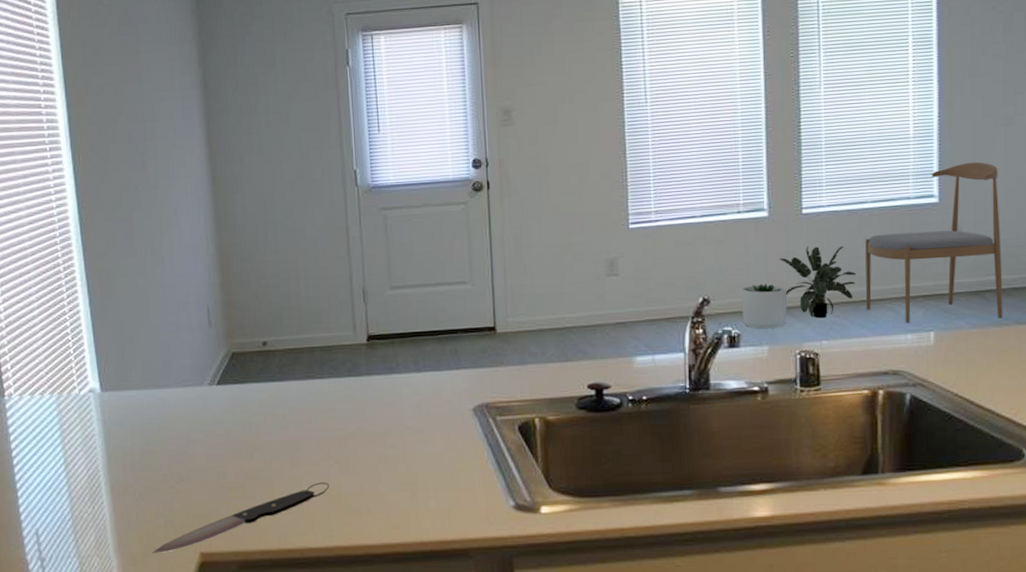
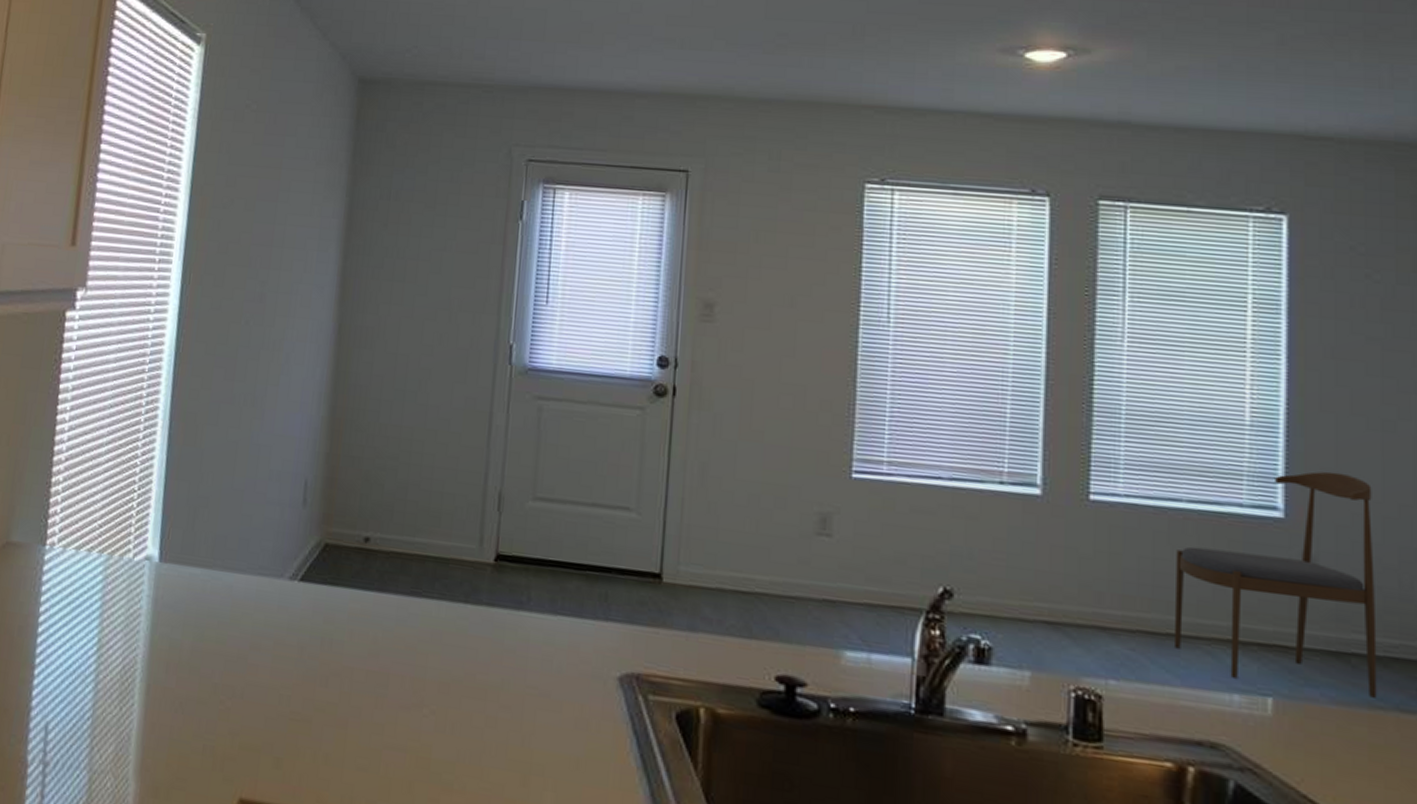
kitchen knife: present [152,482,330,553] -> none [181,735,419,788]
planter: present [741,284,788,329] -> none [997,583,1063,650]
potted plant: present [779,246,856,319] -> none [1053,544,1161,649]

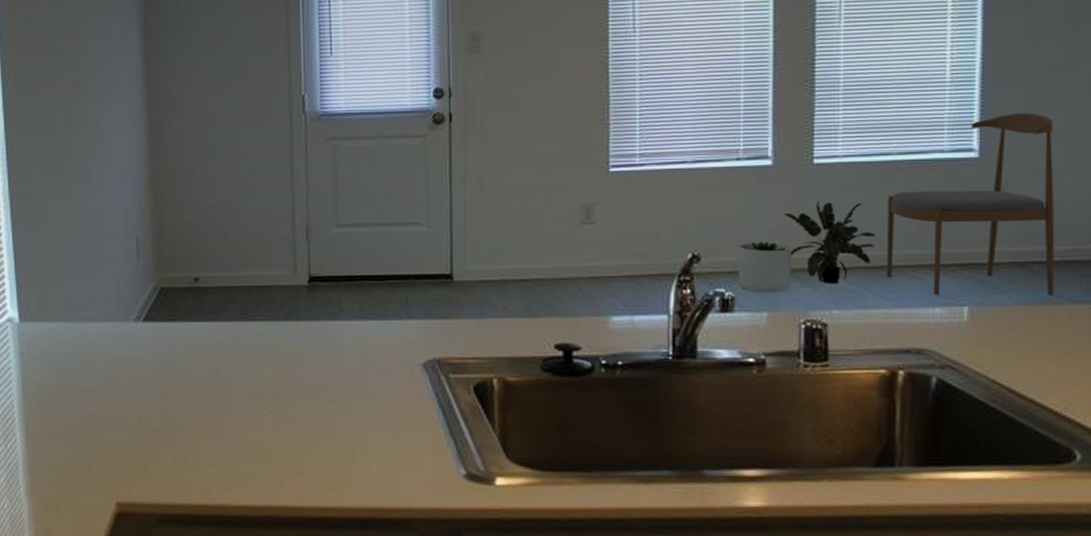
planter: none [997,583,1063,650] -> present [738,242,793,293]
potted plant: none [1053,544,1161,649] -> present [784,201,875,284]

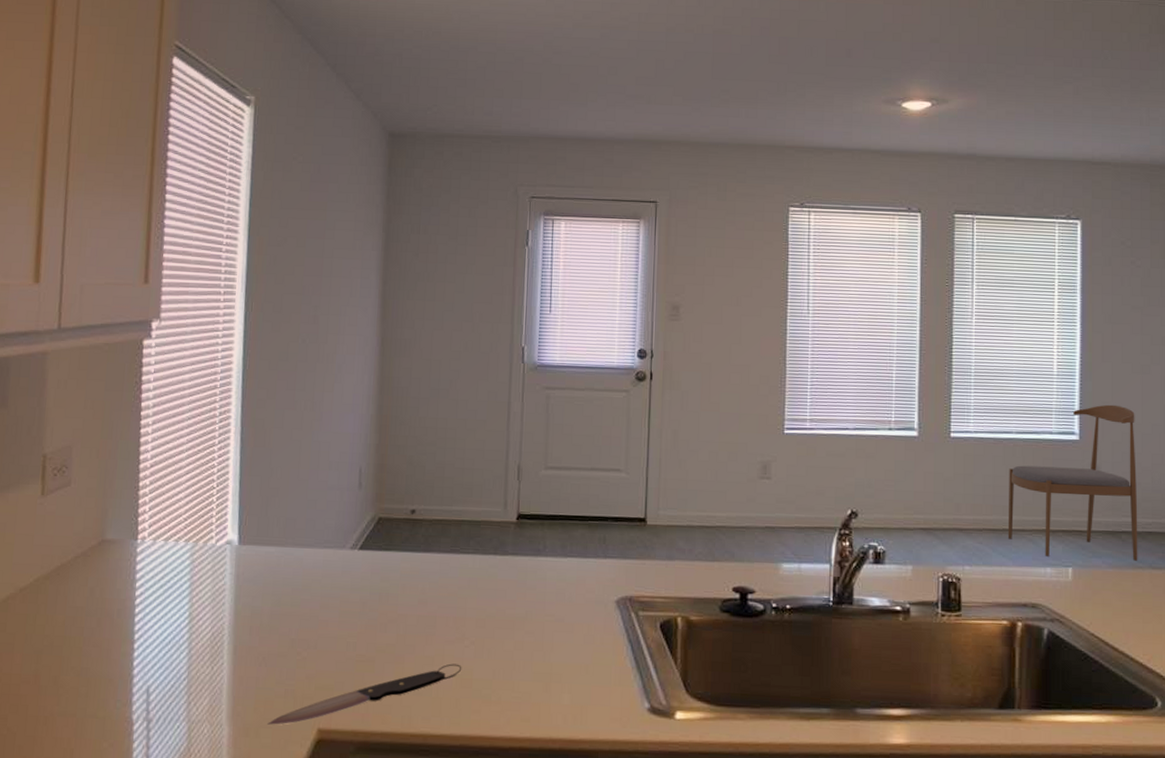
kitchen knife: none [66,434,261,500] -> present [267,663,462,725]
planter: present [738,242,793,293] -> none [888,502,933,549]
potted plant: present [784,201,875,284] -> none [926,469,999,543]

